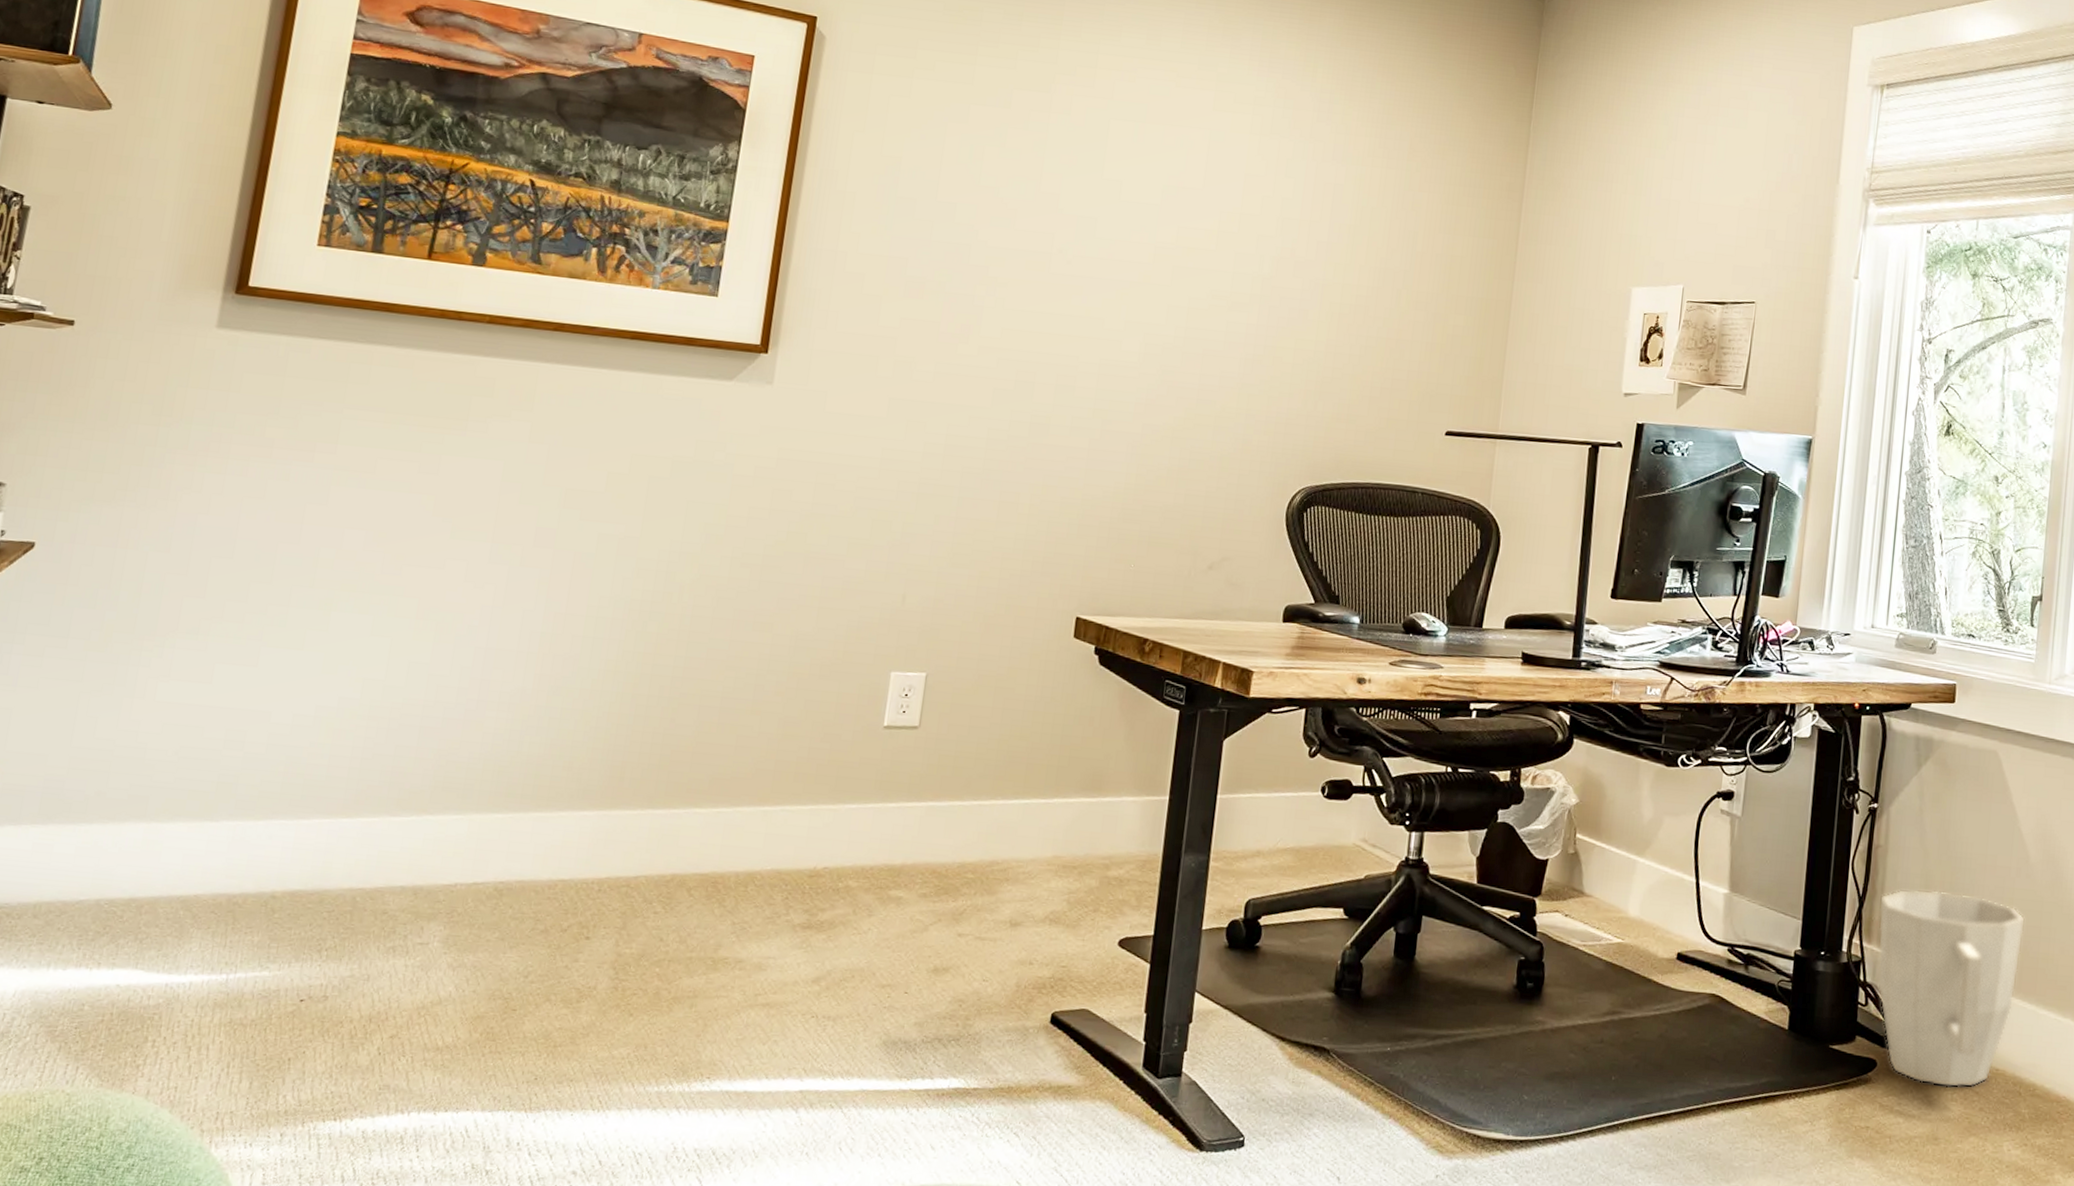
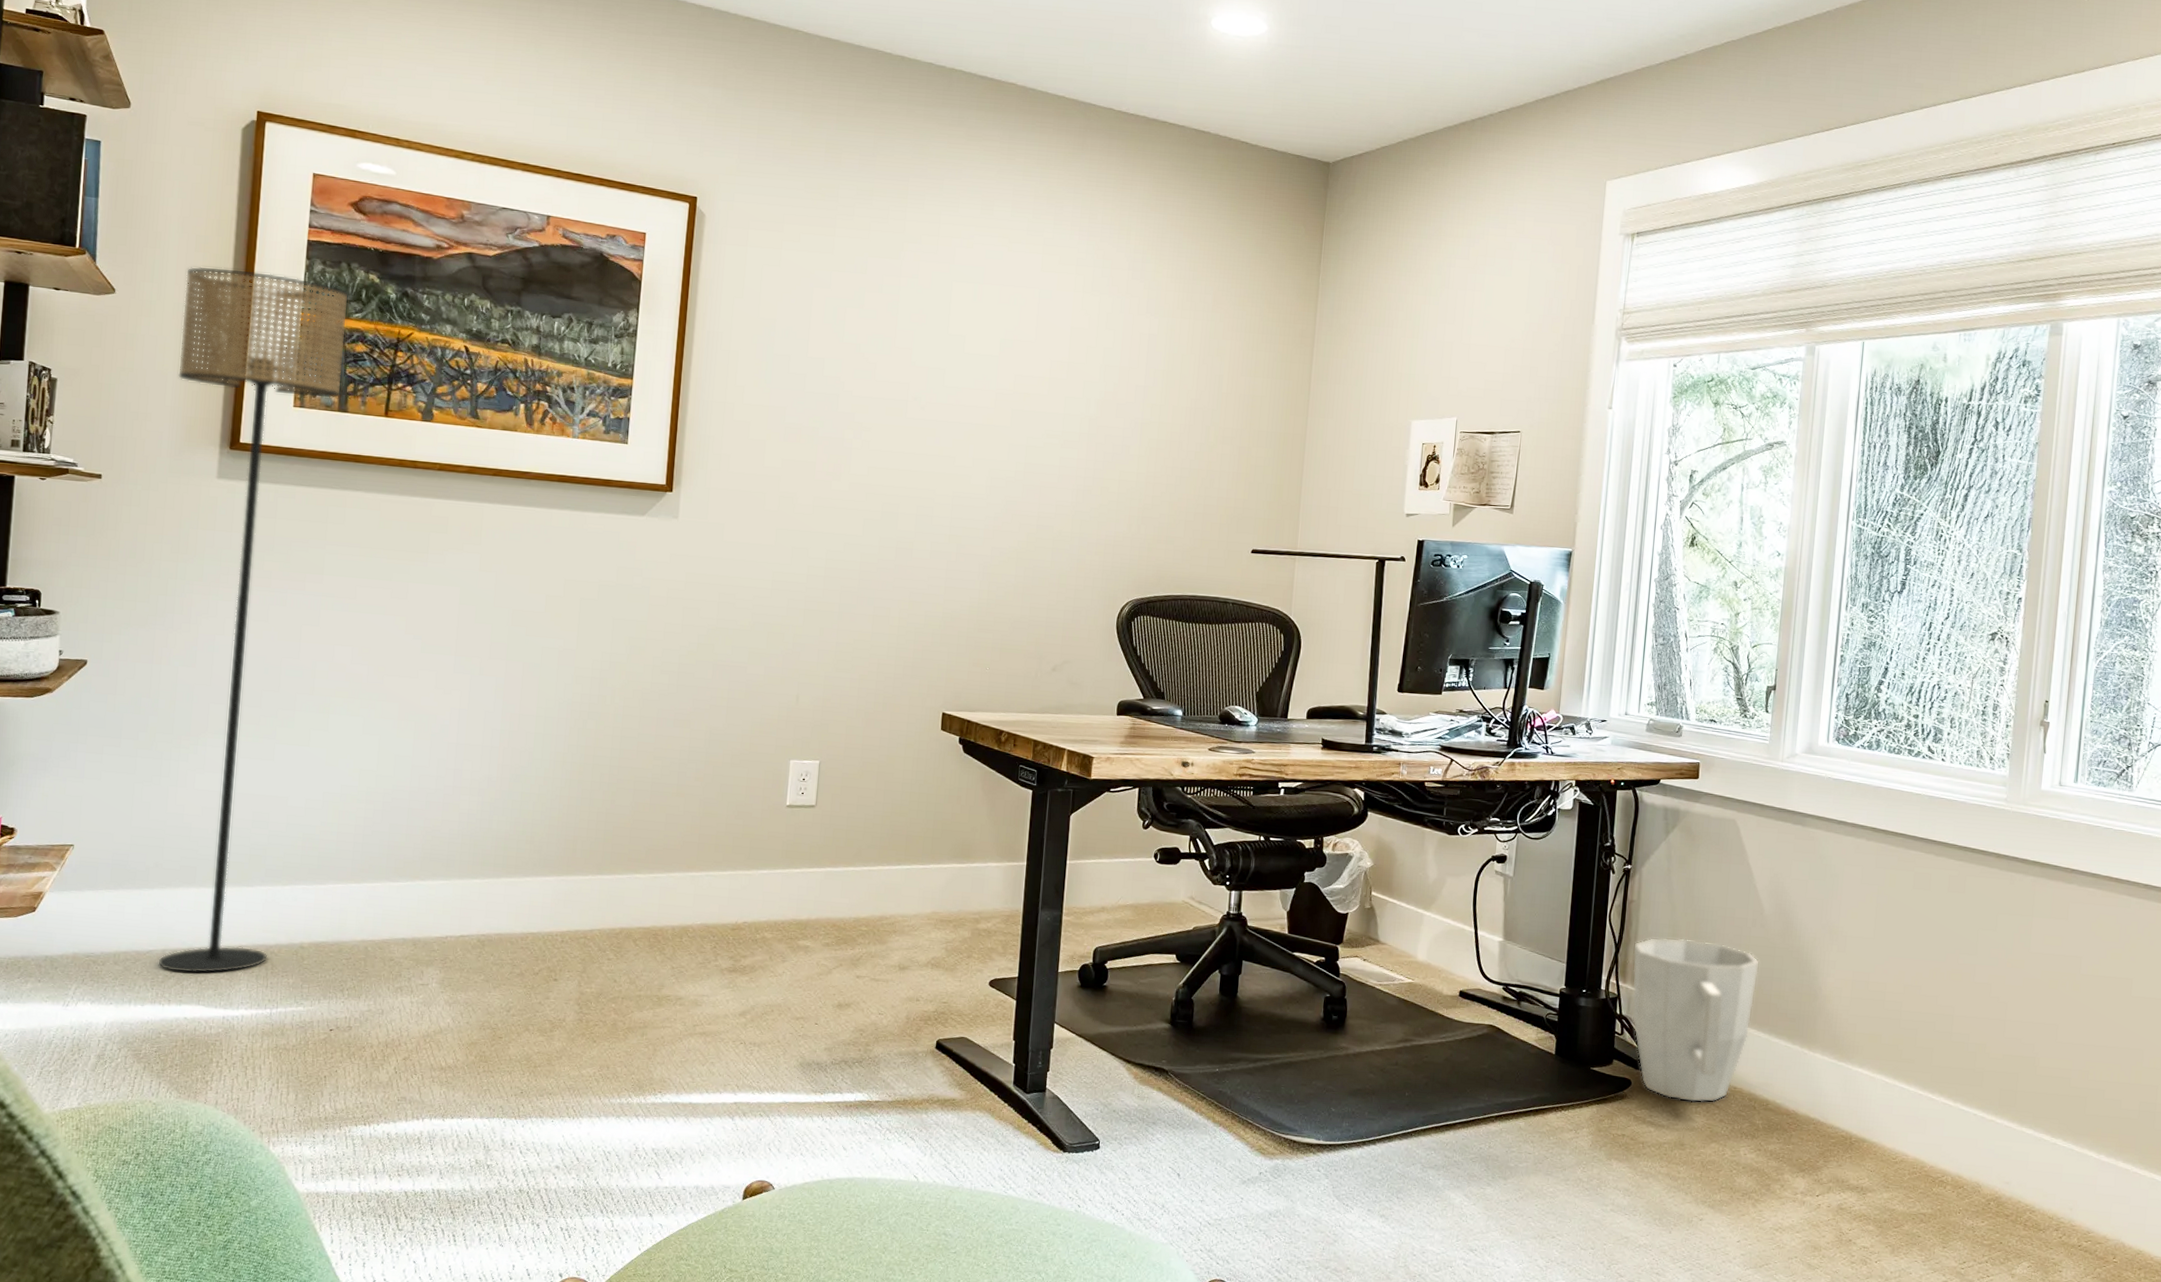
floor lamp: none [89,80,396,930] -> present [158,266,349,974]

